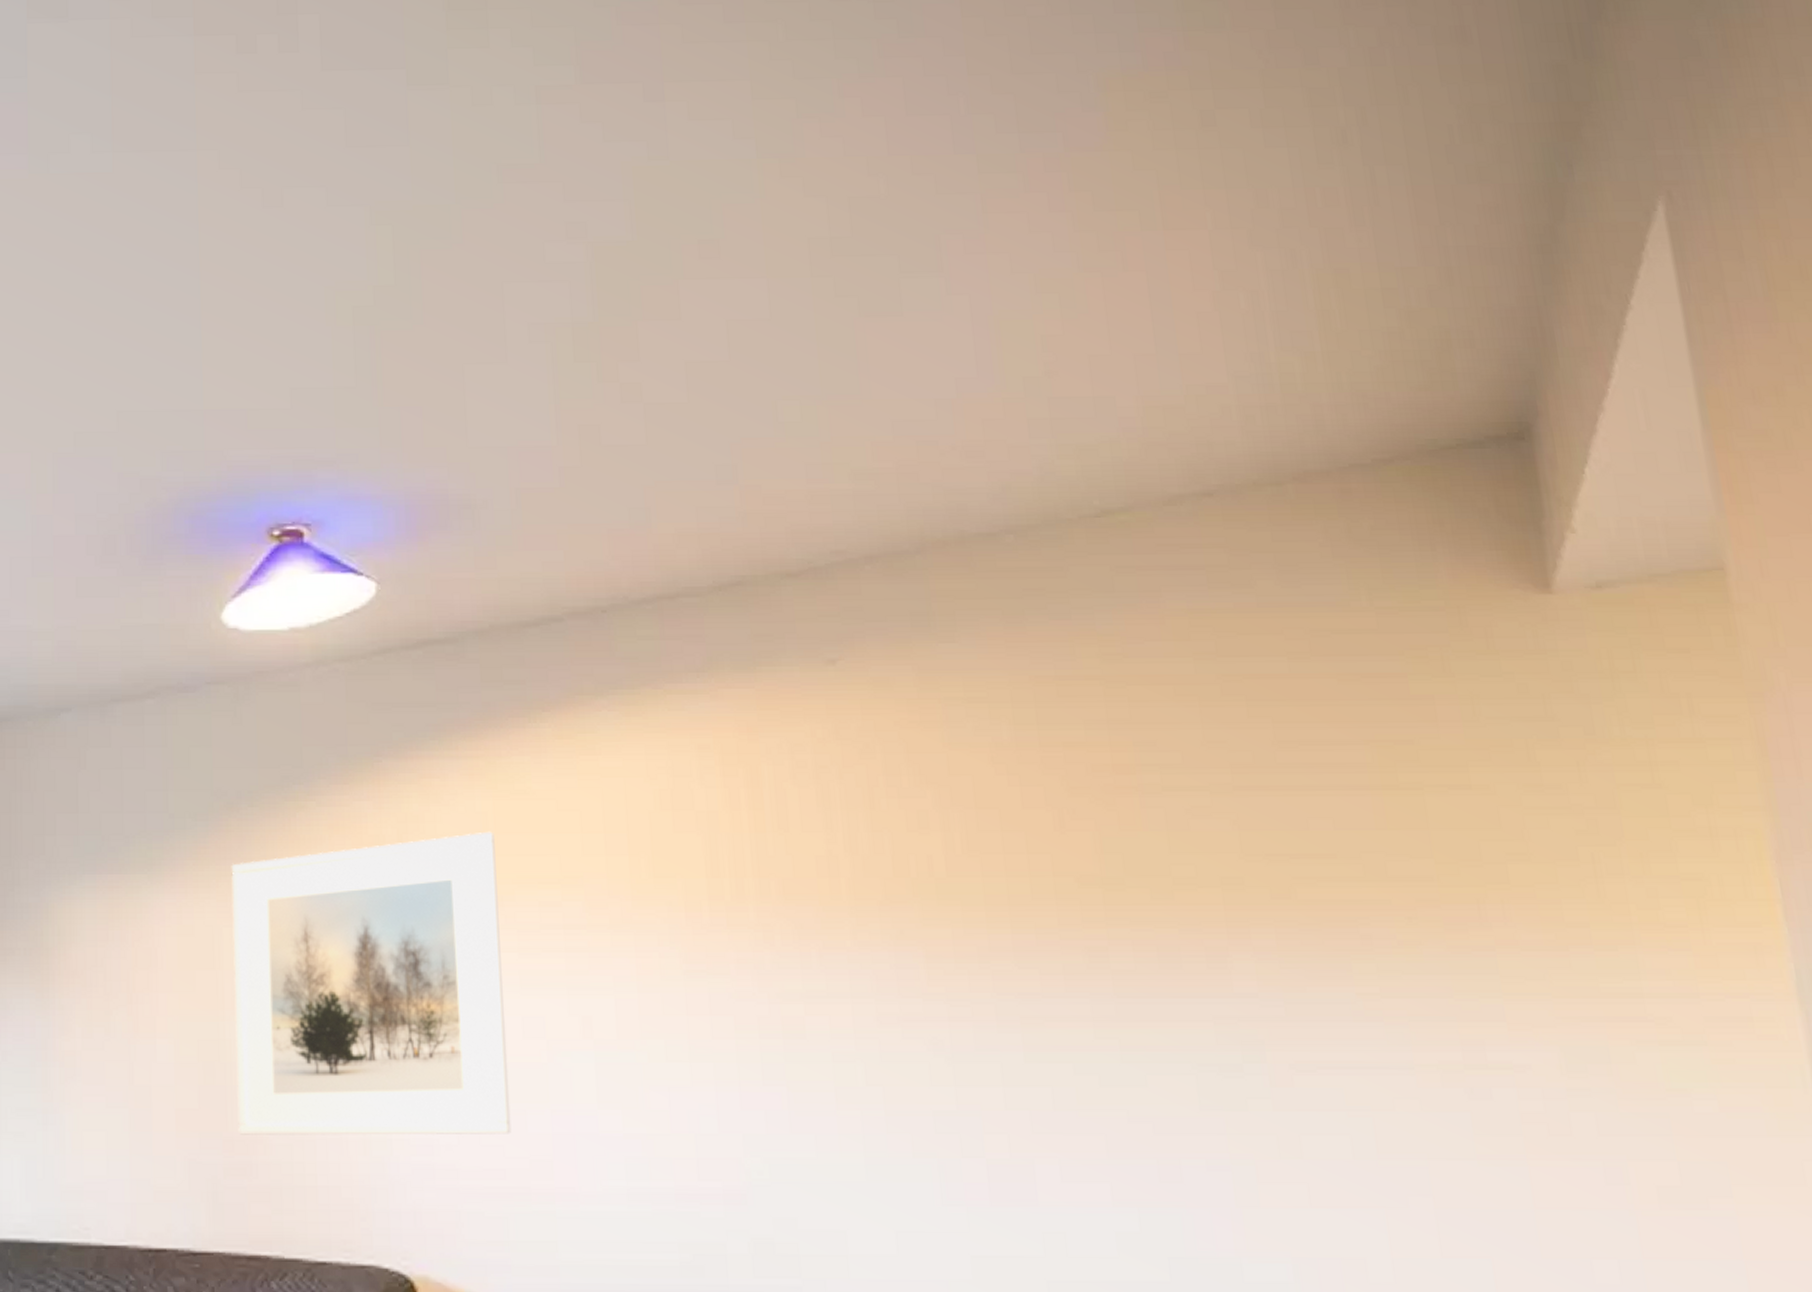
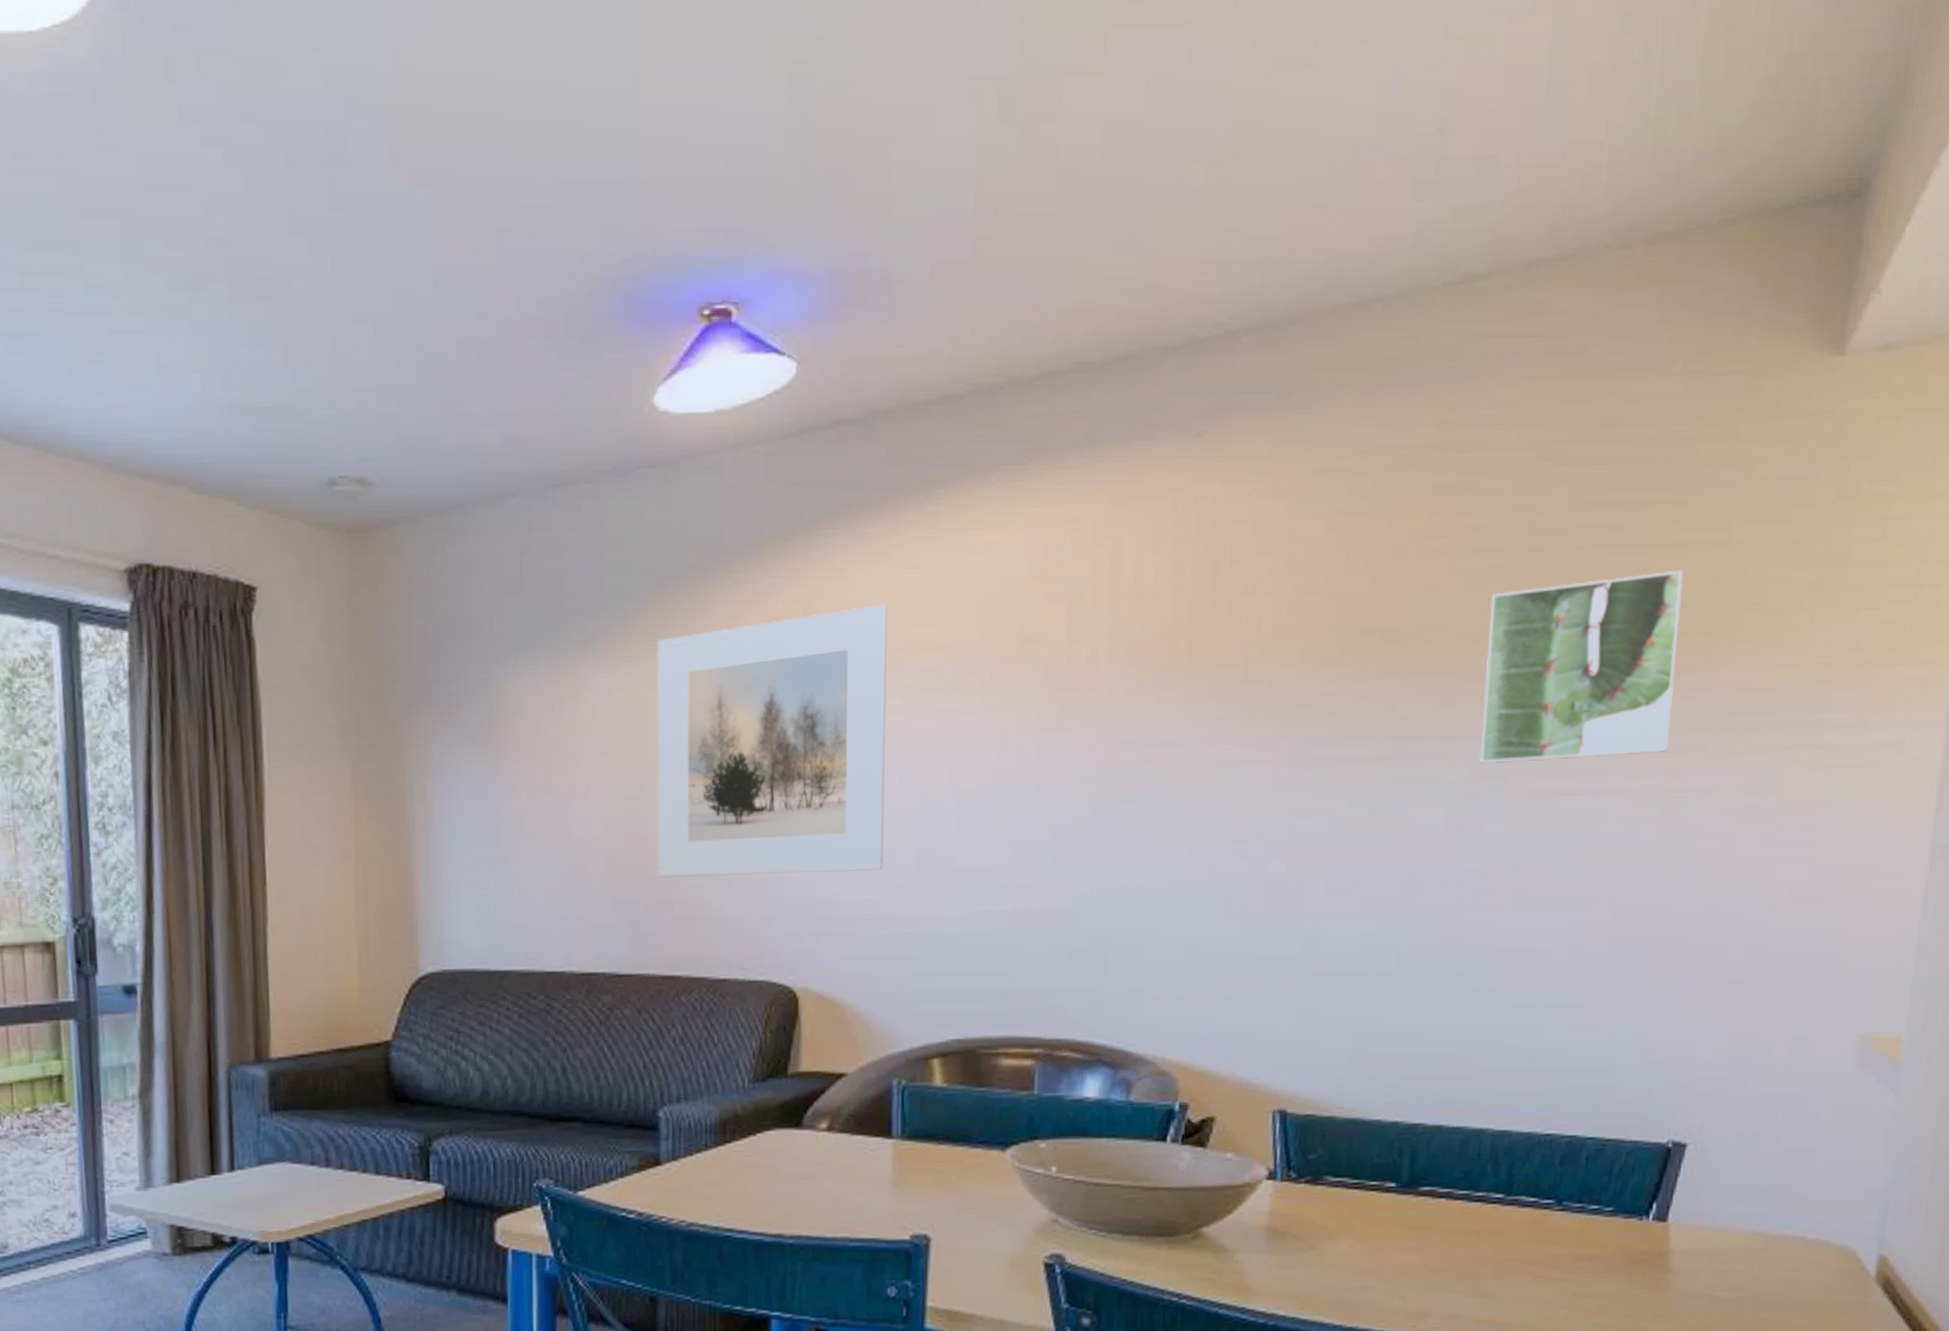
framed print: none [1200,814,1457,1028] -> present [1479,570,1683,763]

